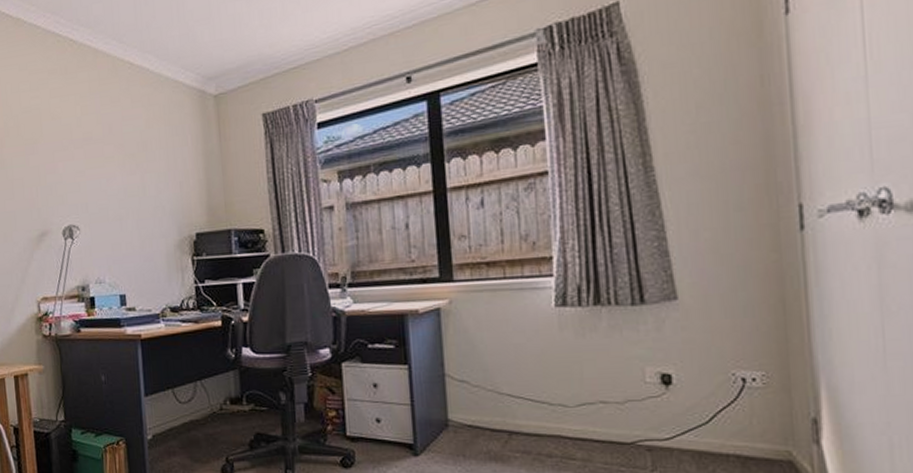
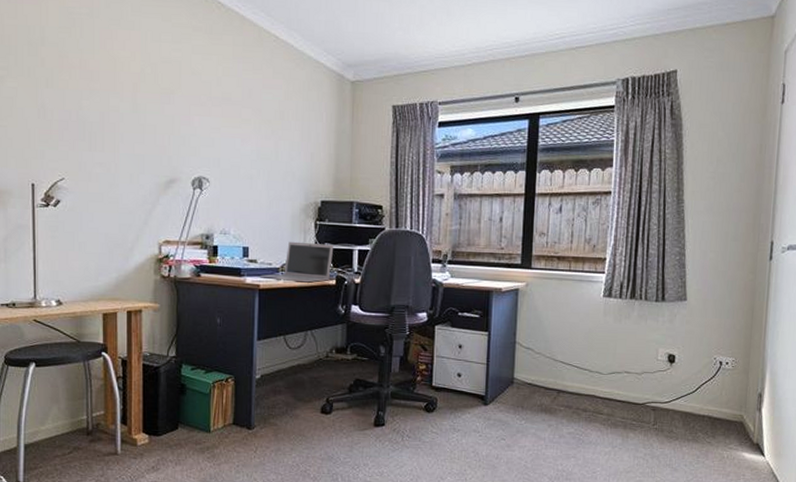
laptop: none [141,280,216,328] -> present [260,241,334,283]

